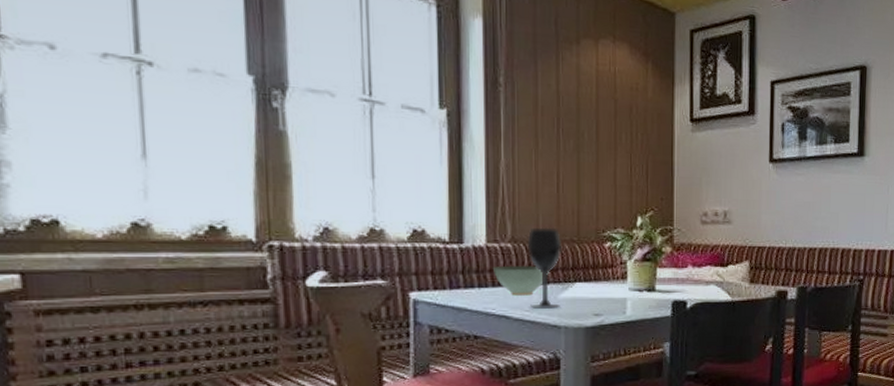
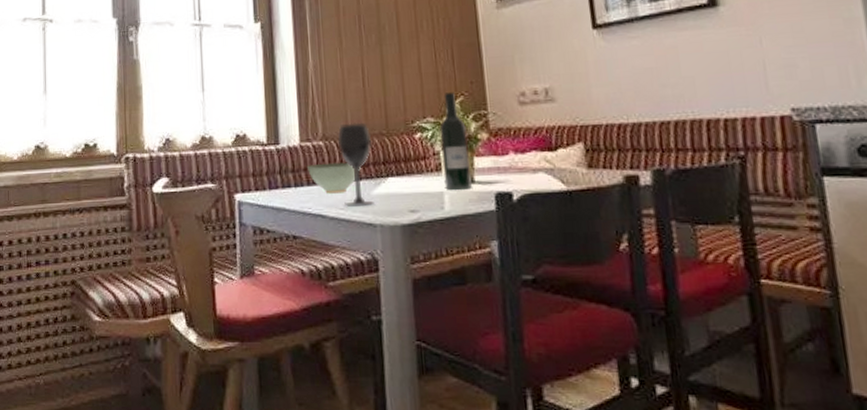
wine bottle: none [628,206,653,298] -> present [439,92,472,191]

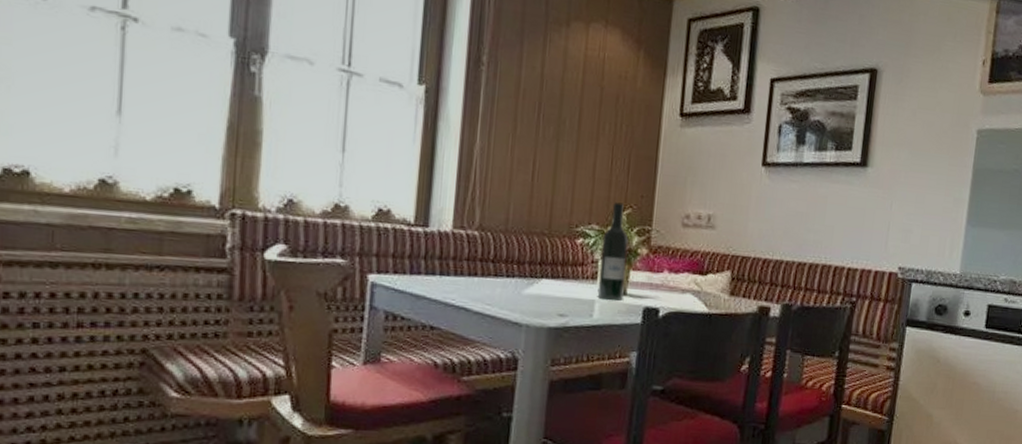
bowl: present [306,162,361,194] -> none [456,254,515,289]
wine glass: present [337,122,374,207] -> none [492,216,532,305]

